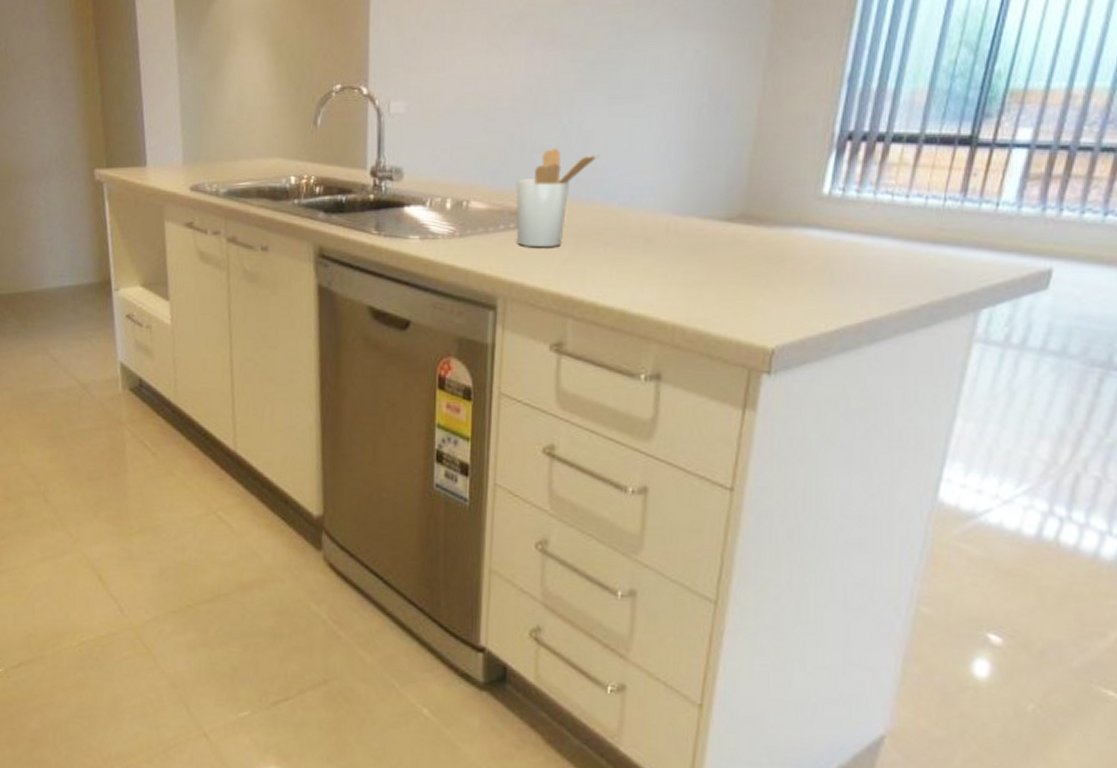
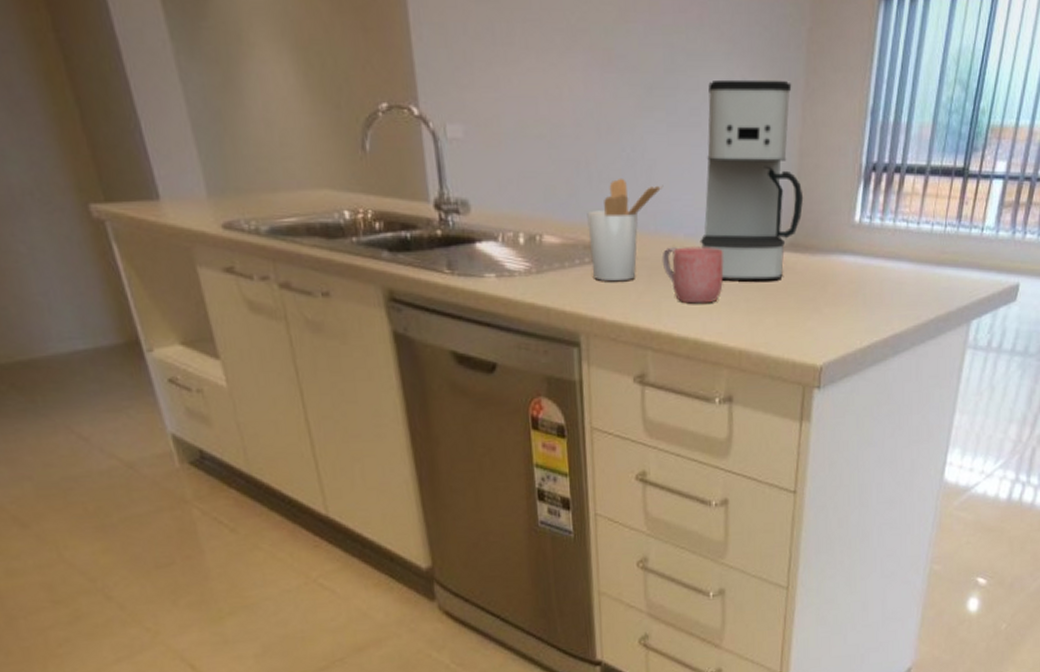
mug: none [591,216,661,274] -> present [661,247,724,304]
coffee maker: none [635,50,760,253] -> present [700,79,804,281]

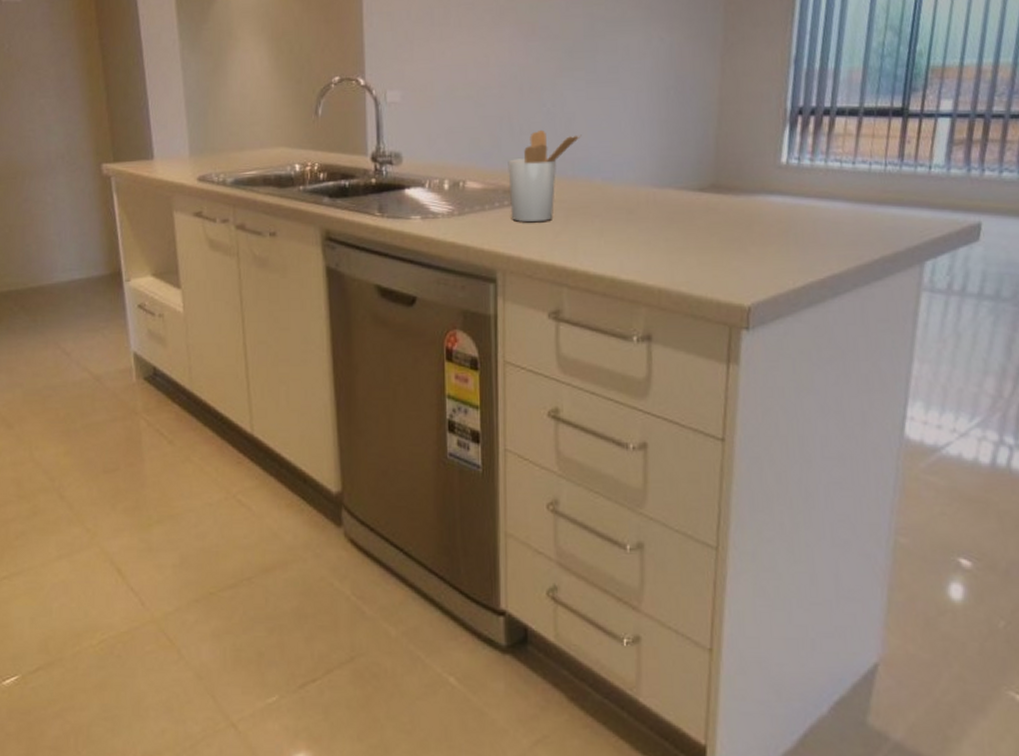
mug: present [661,247,724,304] -> none [579,189,642,243]
coffee maker: present [700,79,804,281] -> none [617,37,725,222]

